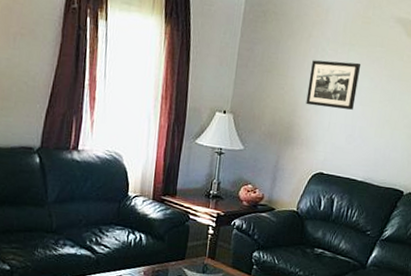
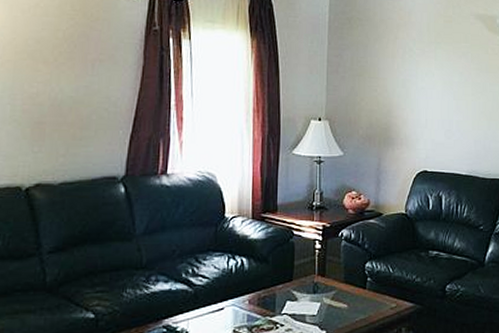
picture frame: present [306,60,362,110] -> none [400,59,449,105]

